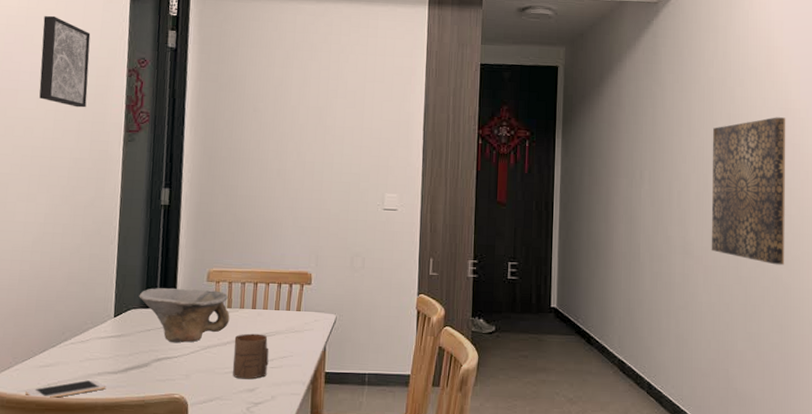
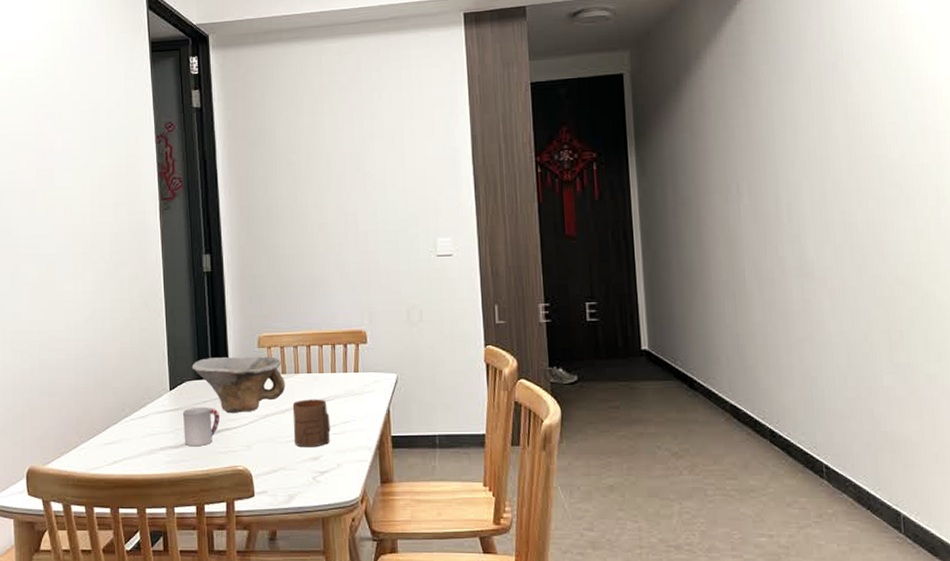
cell phone: present [24,379,107,399] -> none [93,455,170,476]
wall art: present [39,15,91,108] -> none [70,90,120,181]
cup: none [123,334,162,373] -> present [183,407,219,446]
wall art: present [711,117,786,265] -> none [826,100,938,280]

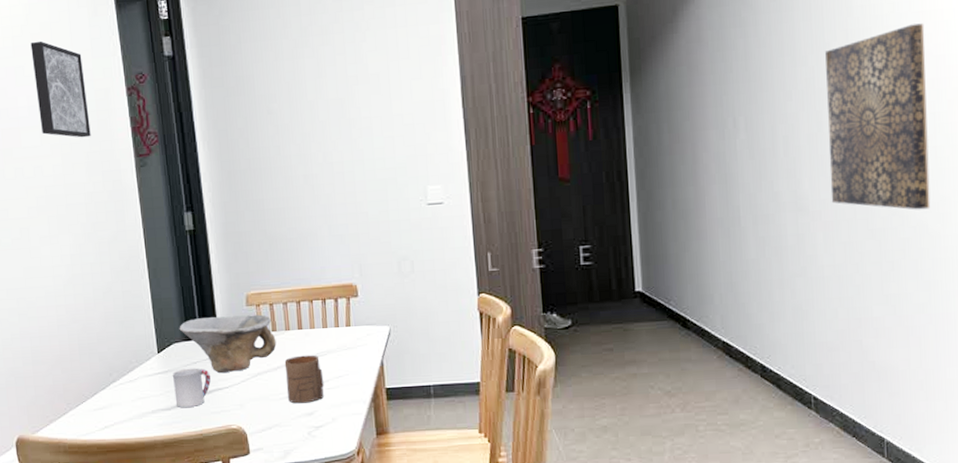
wall art: none [70,90,120,181] -> present [30,41,91,138]
wall art: none [826,100,938,280] -> present [825,23,931,210]

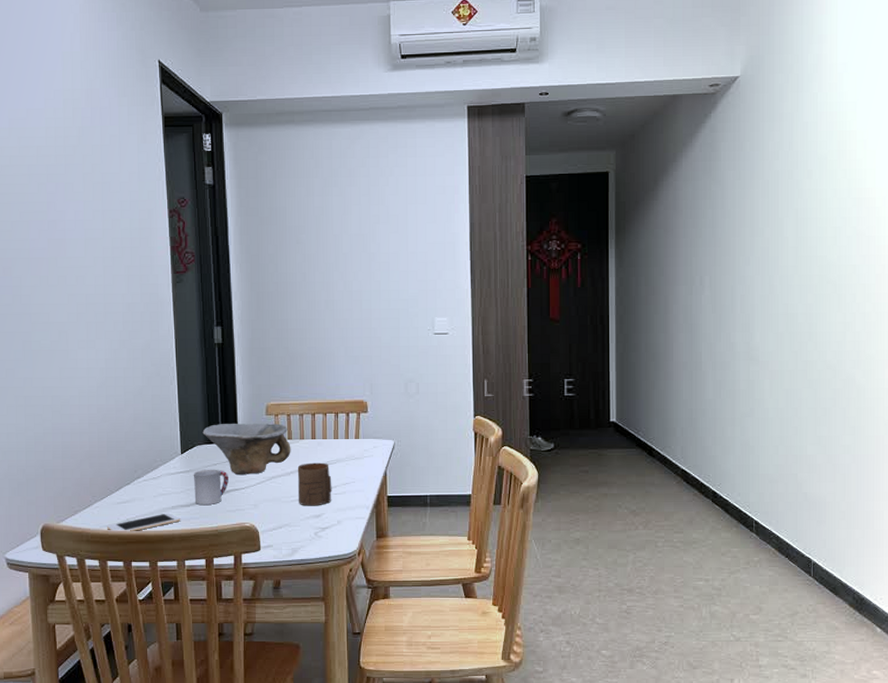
wall art: present [30,41,91,138] -> none [81,161,132,253]
cell phone: none [84,417,163,441] -> present [106,513,181,532]
wall art: present [825,23,931,210] -> none [777,208,860,366]

